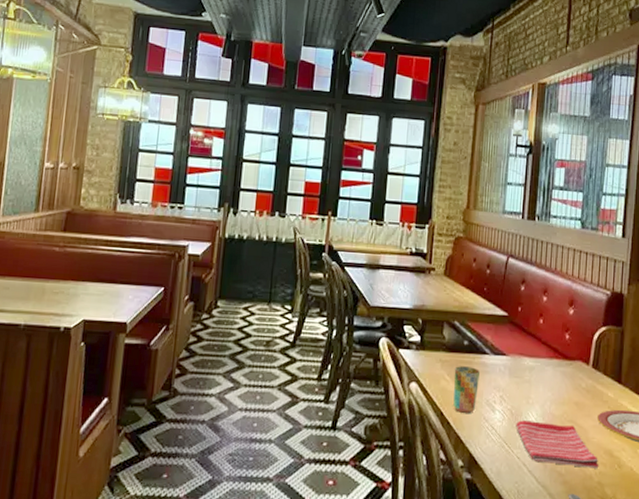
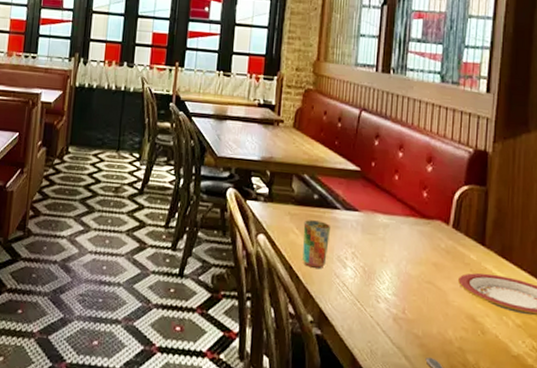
dish towel: present [516,420,599,469] -> none [369,278,460,334]

